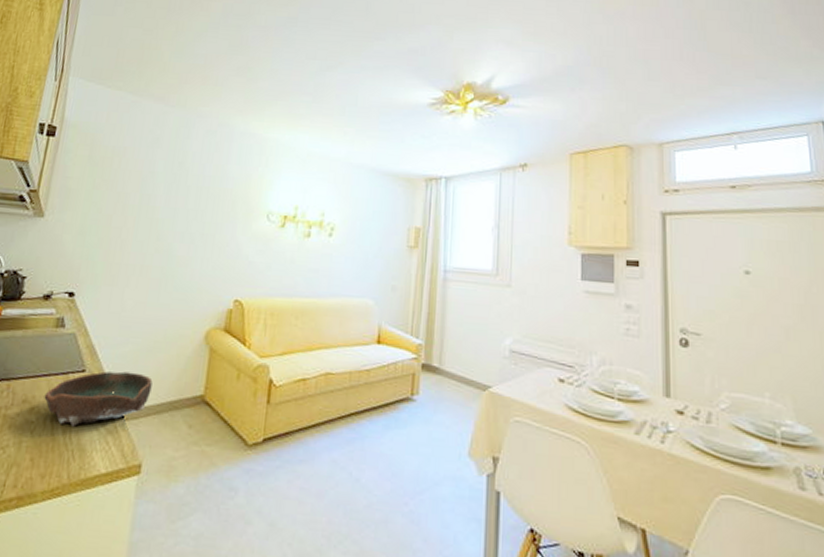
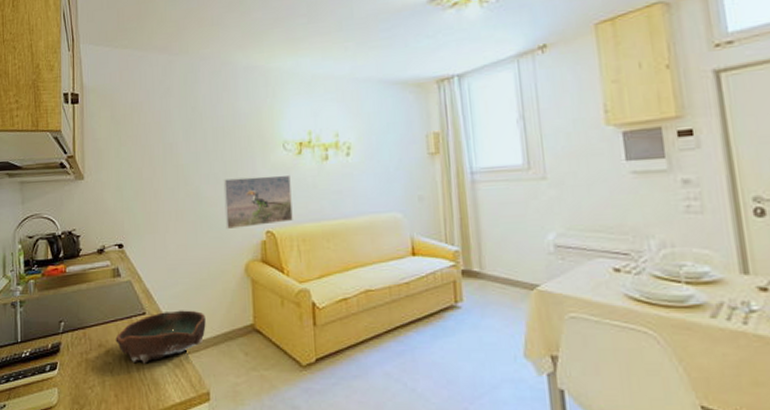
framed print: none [192,240,269,294] -> present [223,174,293,230]

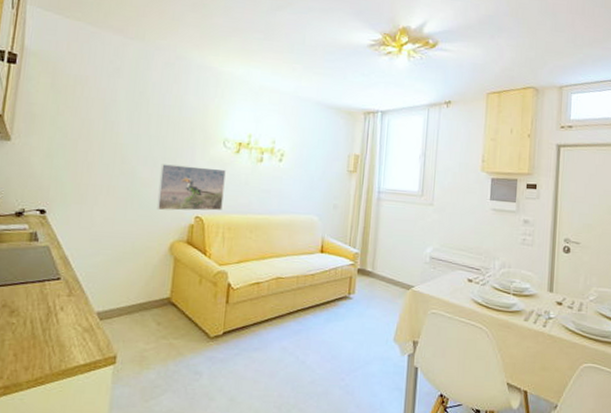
bowl: present [115,310,206,364] -> none [23,279,123,326]

